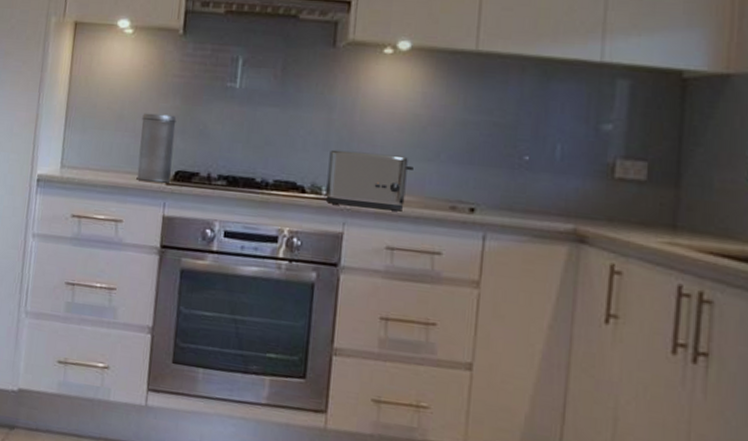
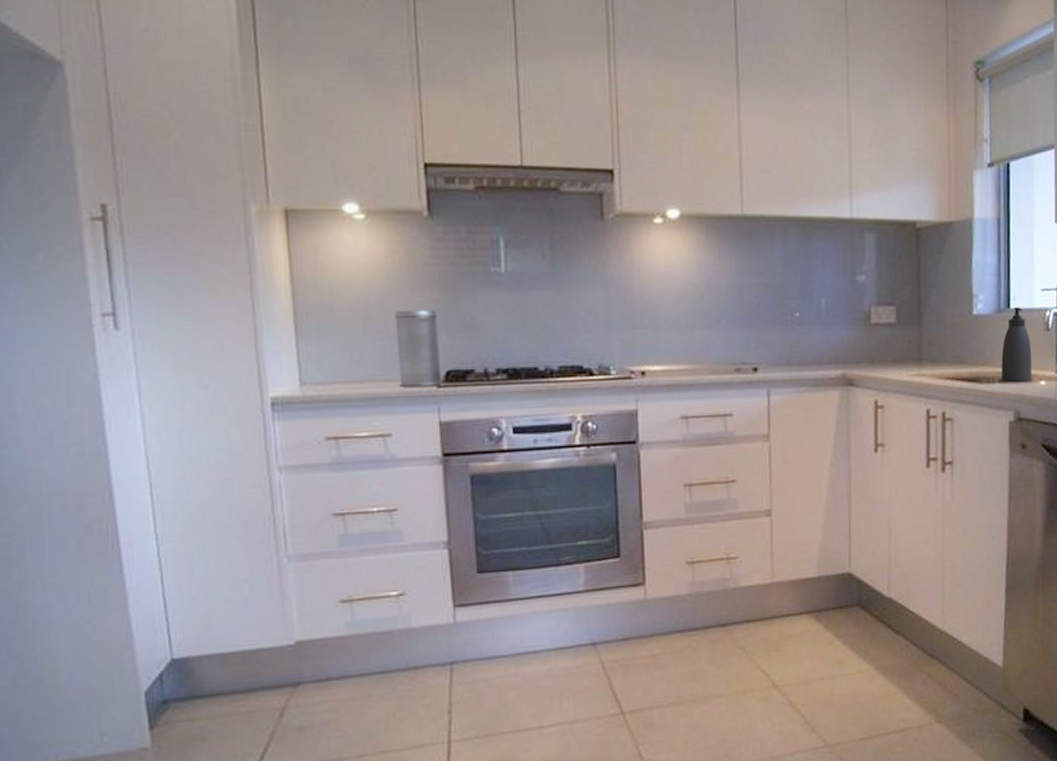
toaster: present [324,149,413,211] -> none [613,326,697,383]

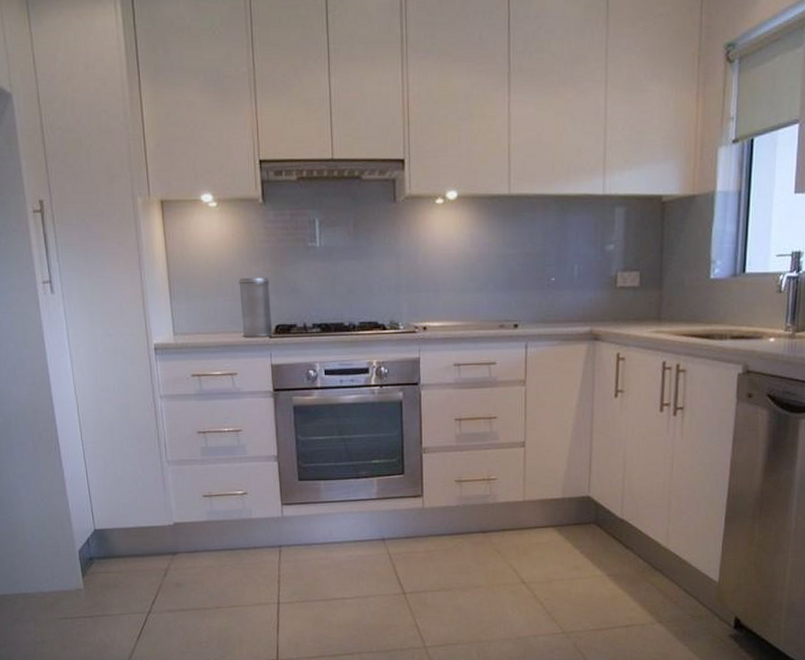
soap dispenser: present [1001,307,1032,383] -> none [732,271,764,340]

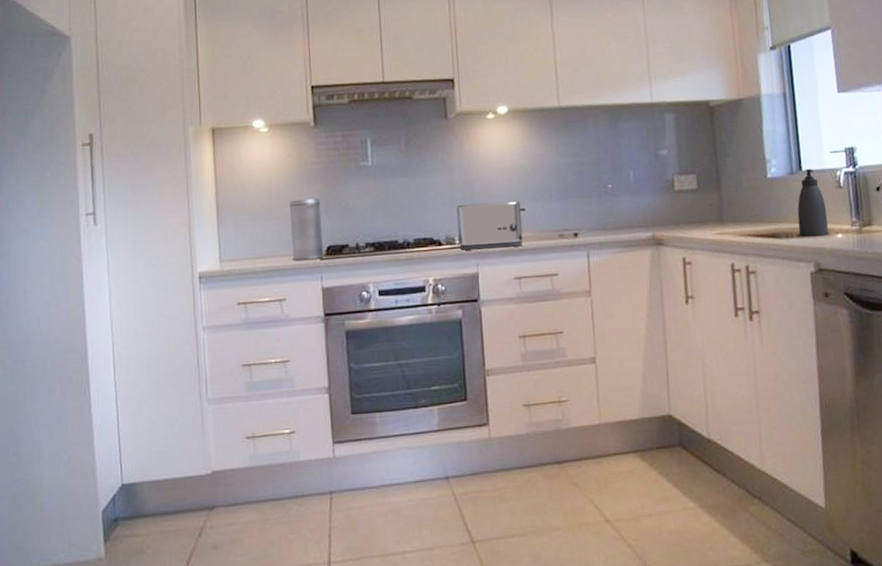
toaster: none [401,289,469,336] -> present [456,201,526,251]
soap dispenser: none [732,271,764,340] -> present [797,169,829,237]

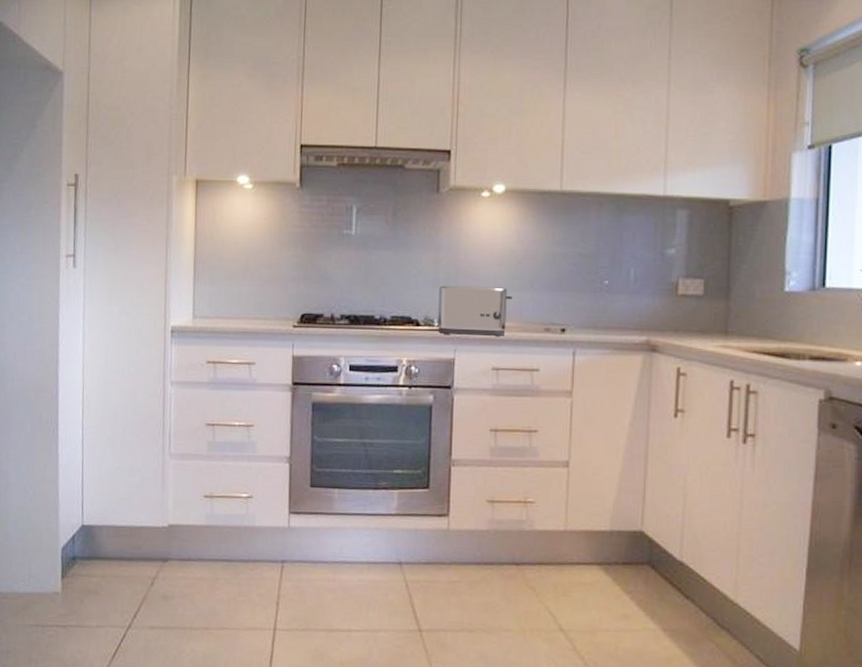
canister: present [289,198,324,261] -> none [265,262,299,326]
soap dispenser: present [797,169,829,237] -> none [811,286,848,362]

